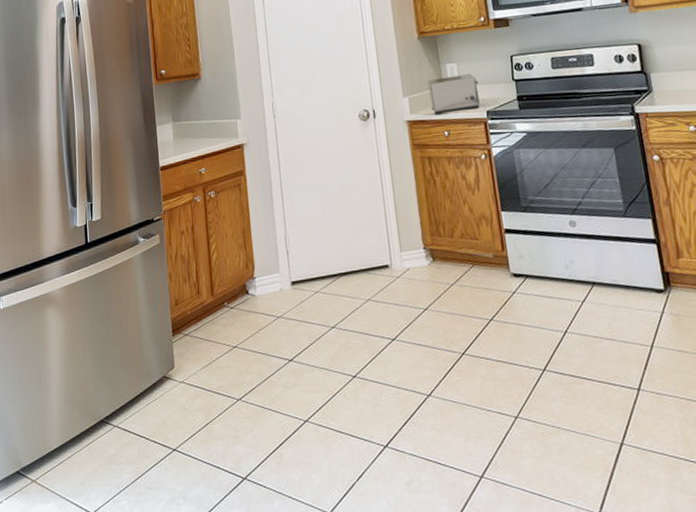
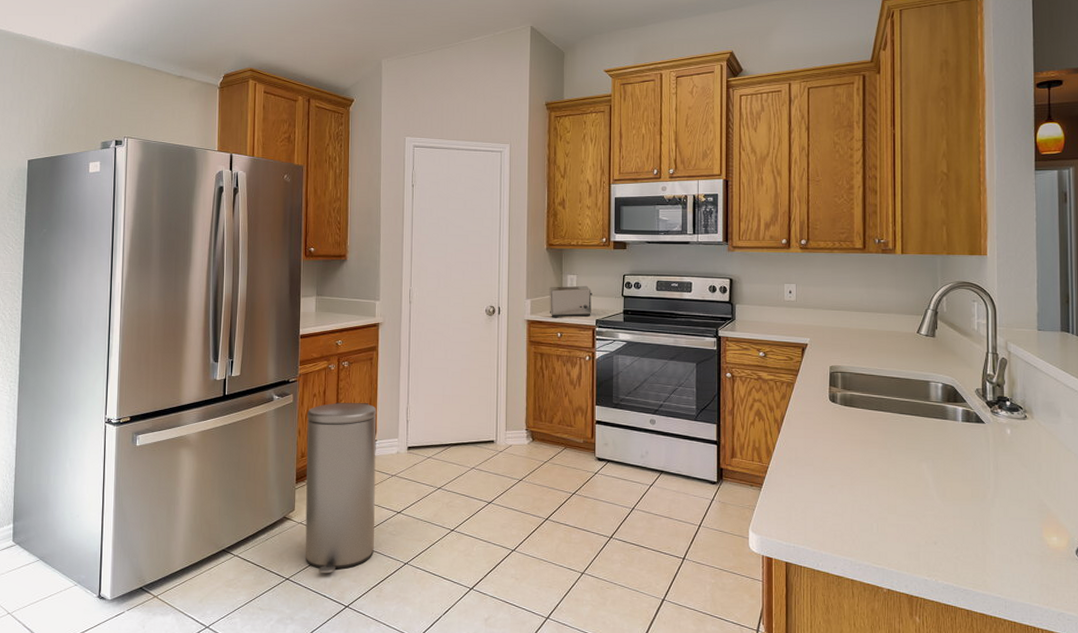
pedal bin: none [176,236,268,441] -> present [305,402,377,574]

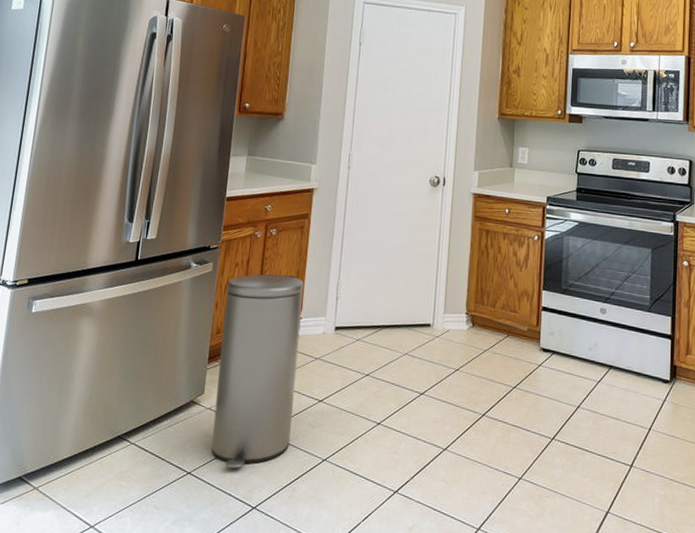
toaster: present [549,285,593,318] -> none [497,158,545,193]

